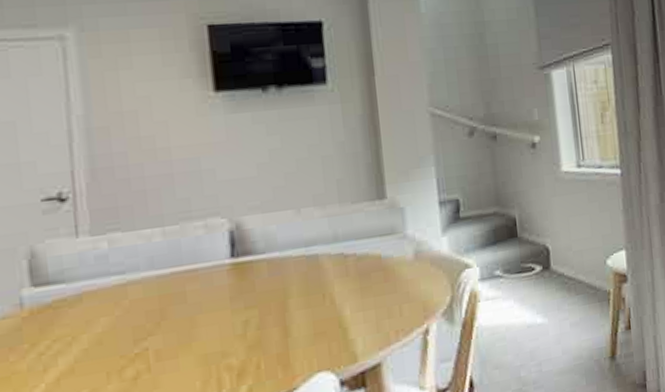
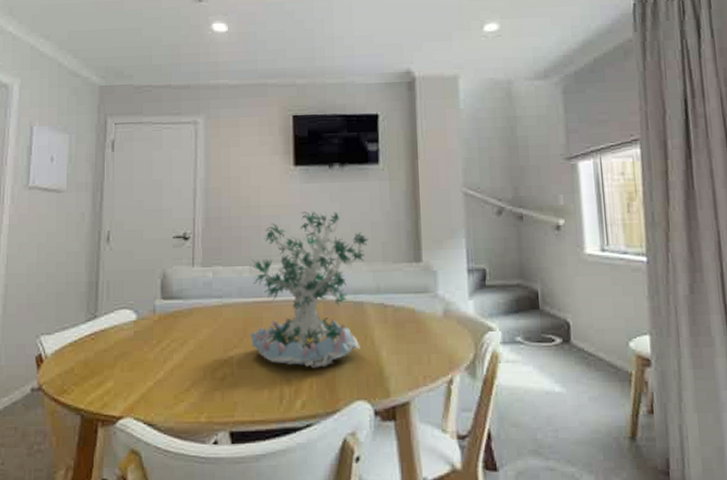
plant: none [161,147,320,346] -> present [249,211,369,368]

